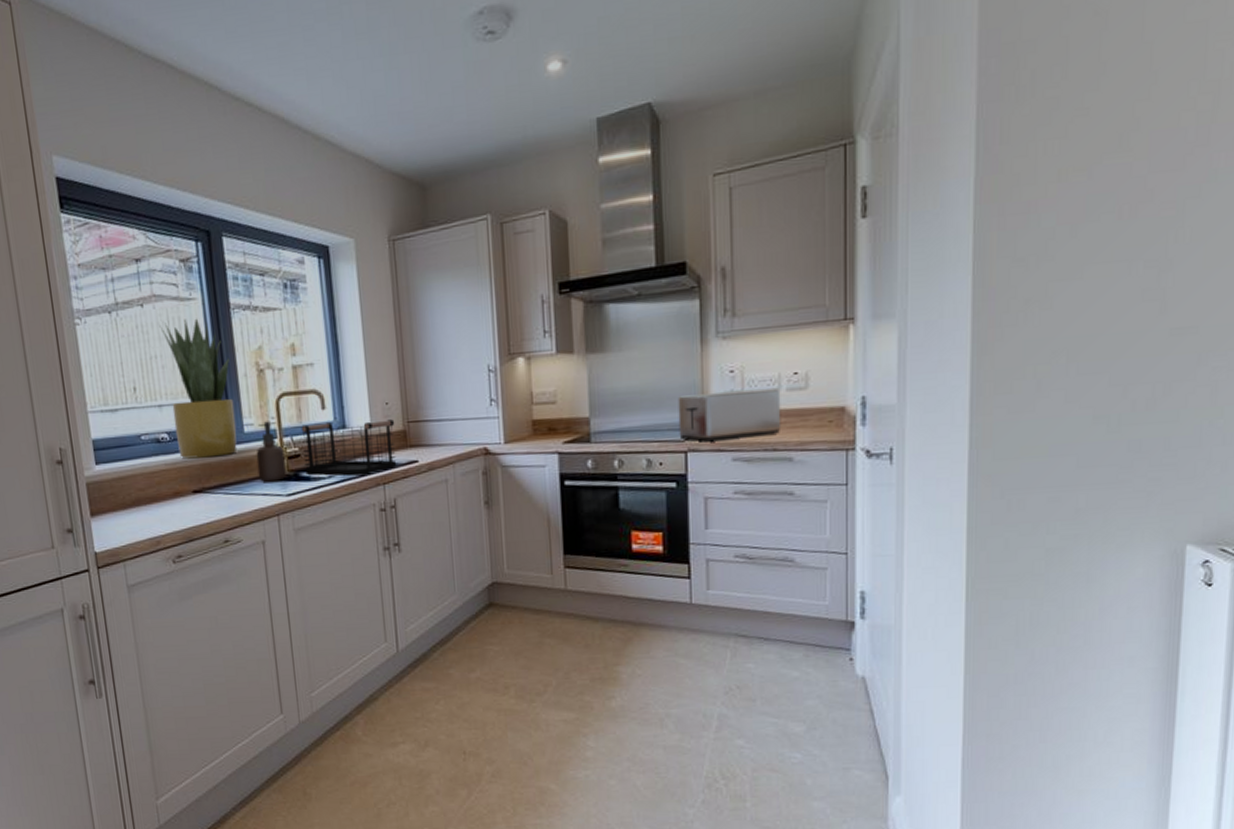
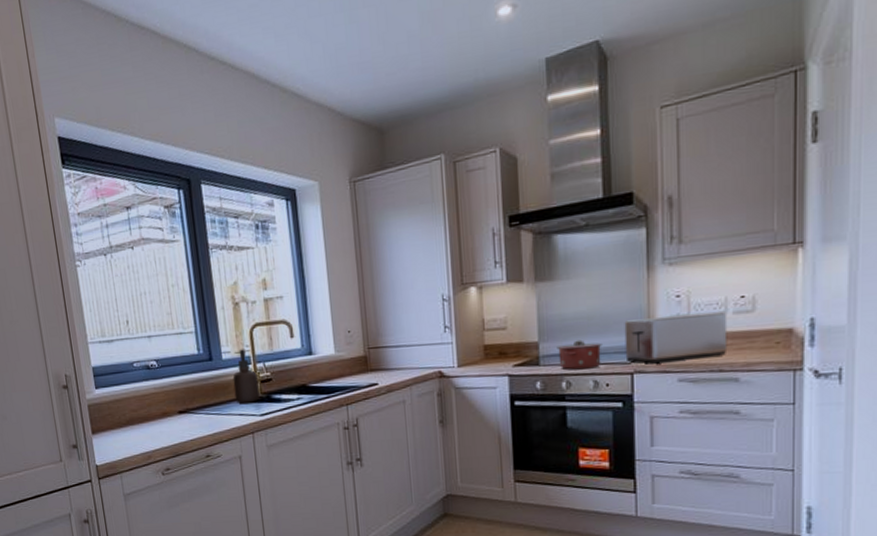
planter: present [159,318,237,459] -> none [147,258,217,384]
dish rack: present [301,419,397,476] -> none [272,346,359,398]
casserole: none [608,415,655,448] -> present [556,340,602,370]

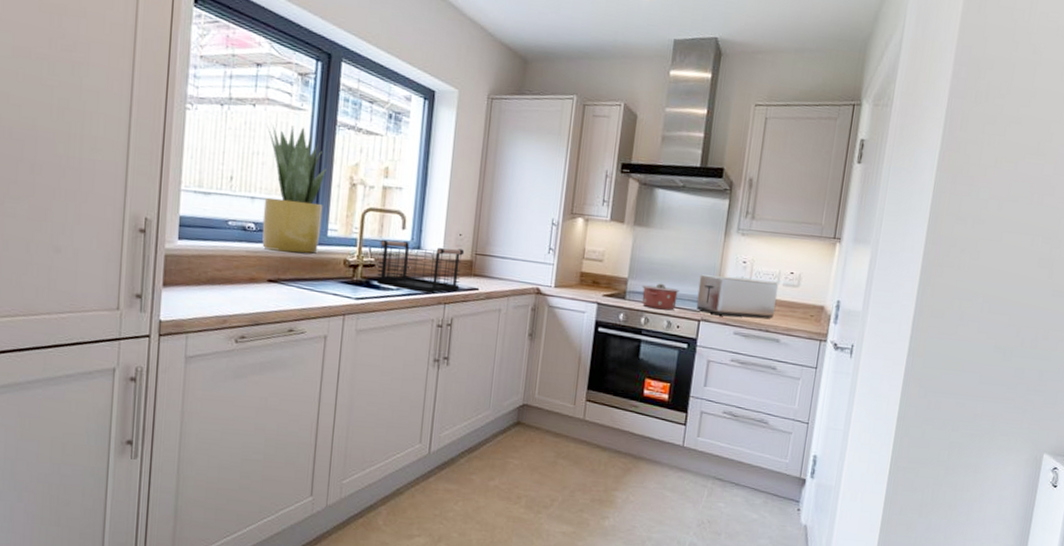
planter: none [147,258,217,384] -> present [262,125,326,253]
soap dispenser: present [232,349,260,404] -> none [332,230,361,285]
dish rack: none [272,346,359,398] -> present [376,239,465,293]

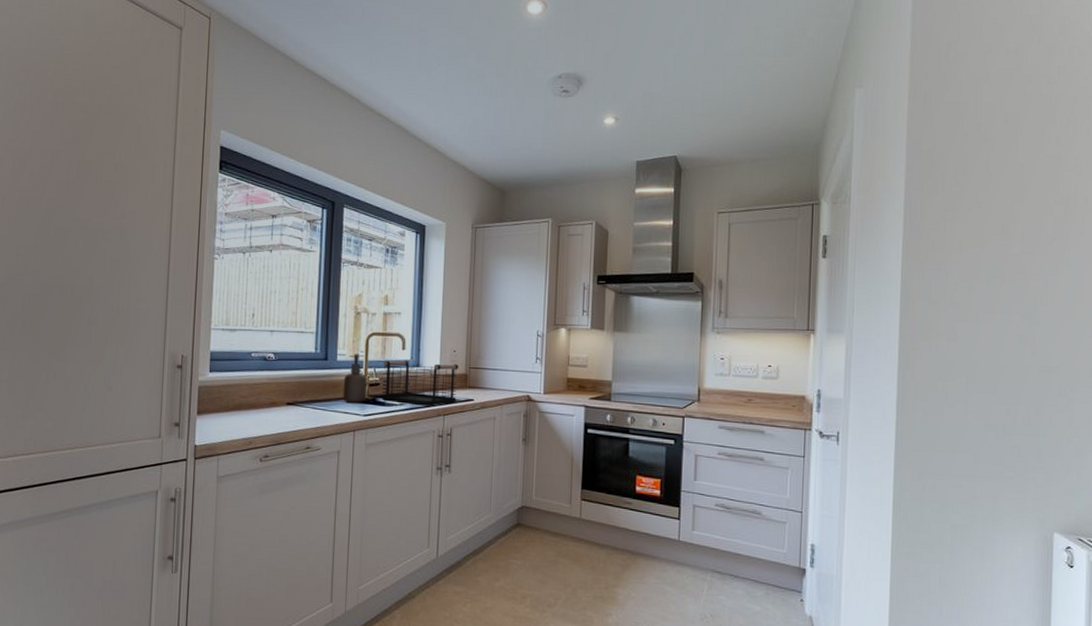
planter: present [262,125,326,253] -> none [280,266,334,378]
soap dispenser: none [332,230,361,285] -> present [343,354,367,404]
casserole: present [642,283,680,311] -> none [626,383,662,409]
toaster: present [696,274,779,319] -> none [679,373,758,412]

